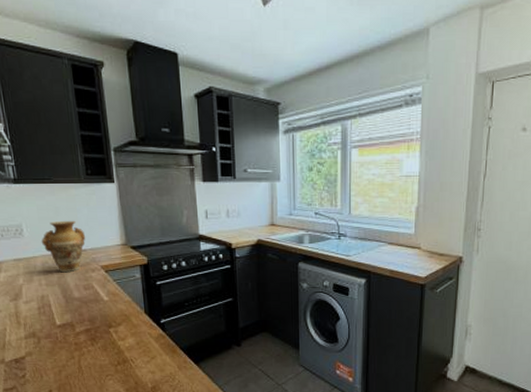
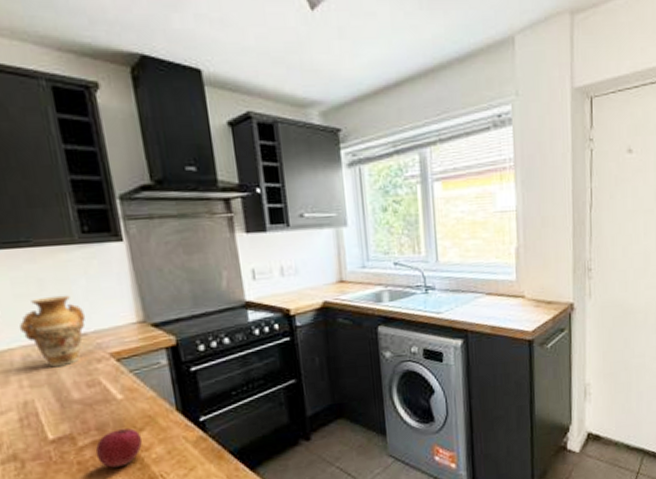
apple: none [87,323,119,350] -> present [95,428,142,468]

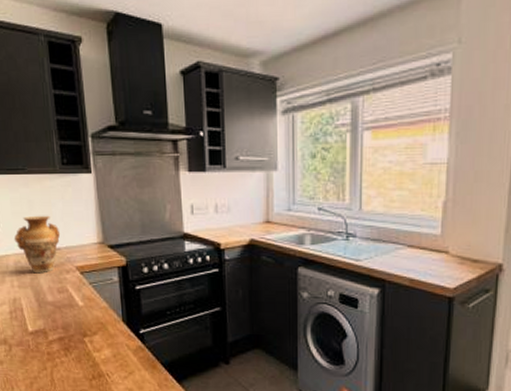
apple: present [95,428,142,468] -> none [60,331,95,362]

